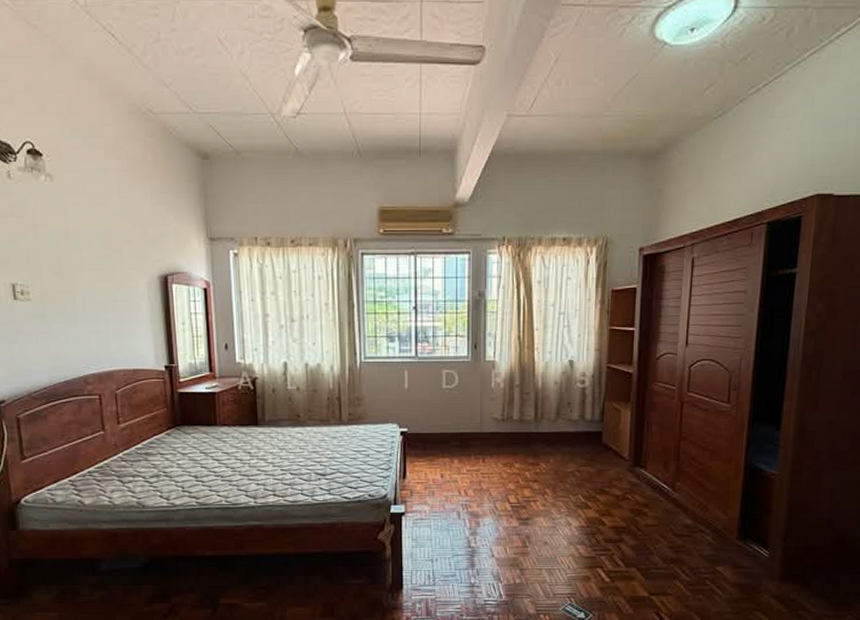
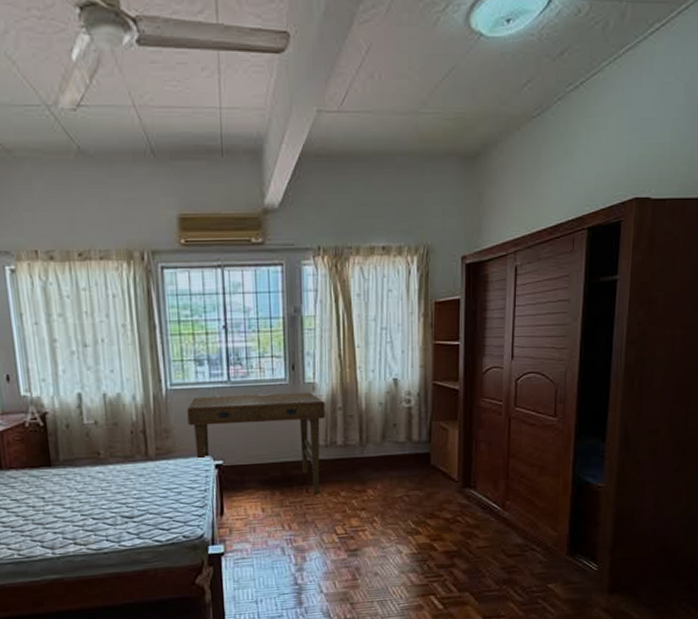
desk: none [378,370,503,463] -> present [187,392,325,493]

